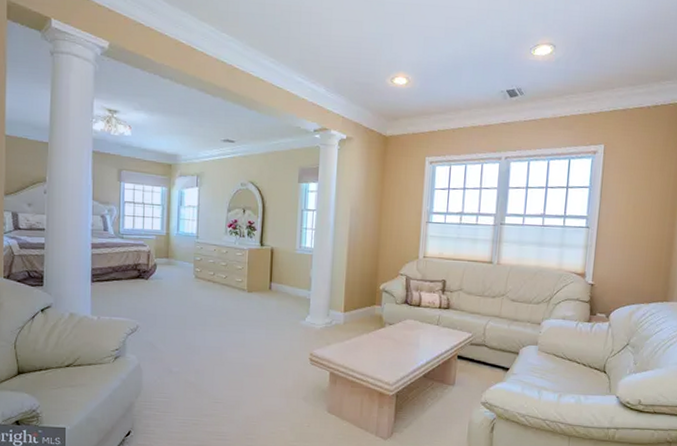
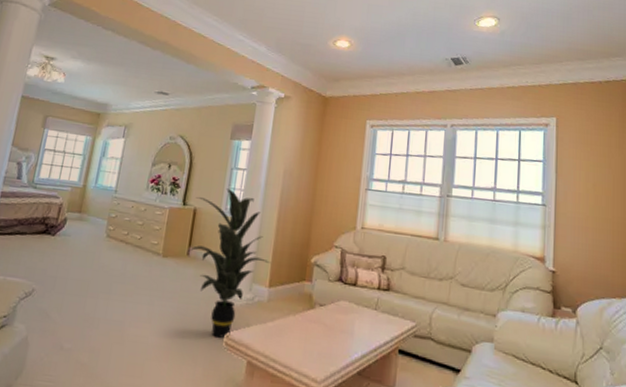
indoor plant: none [269,228,344,356] -> present [187,188,271,338]

